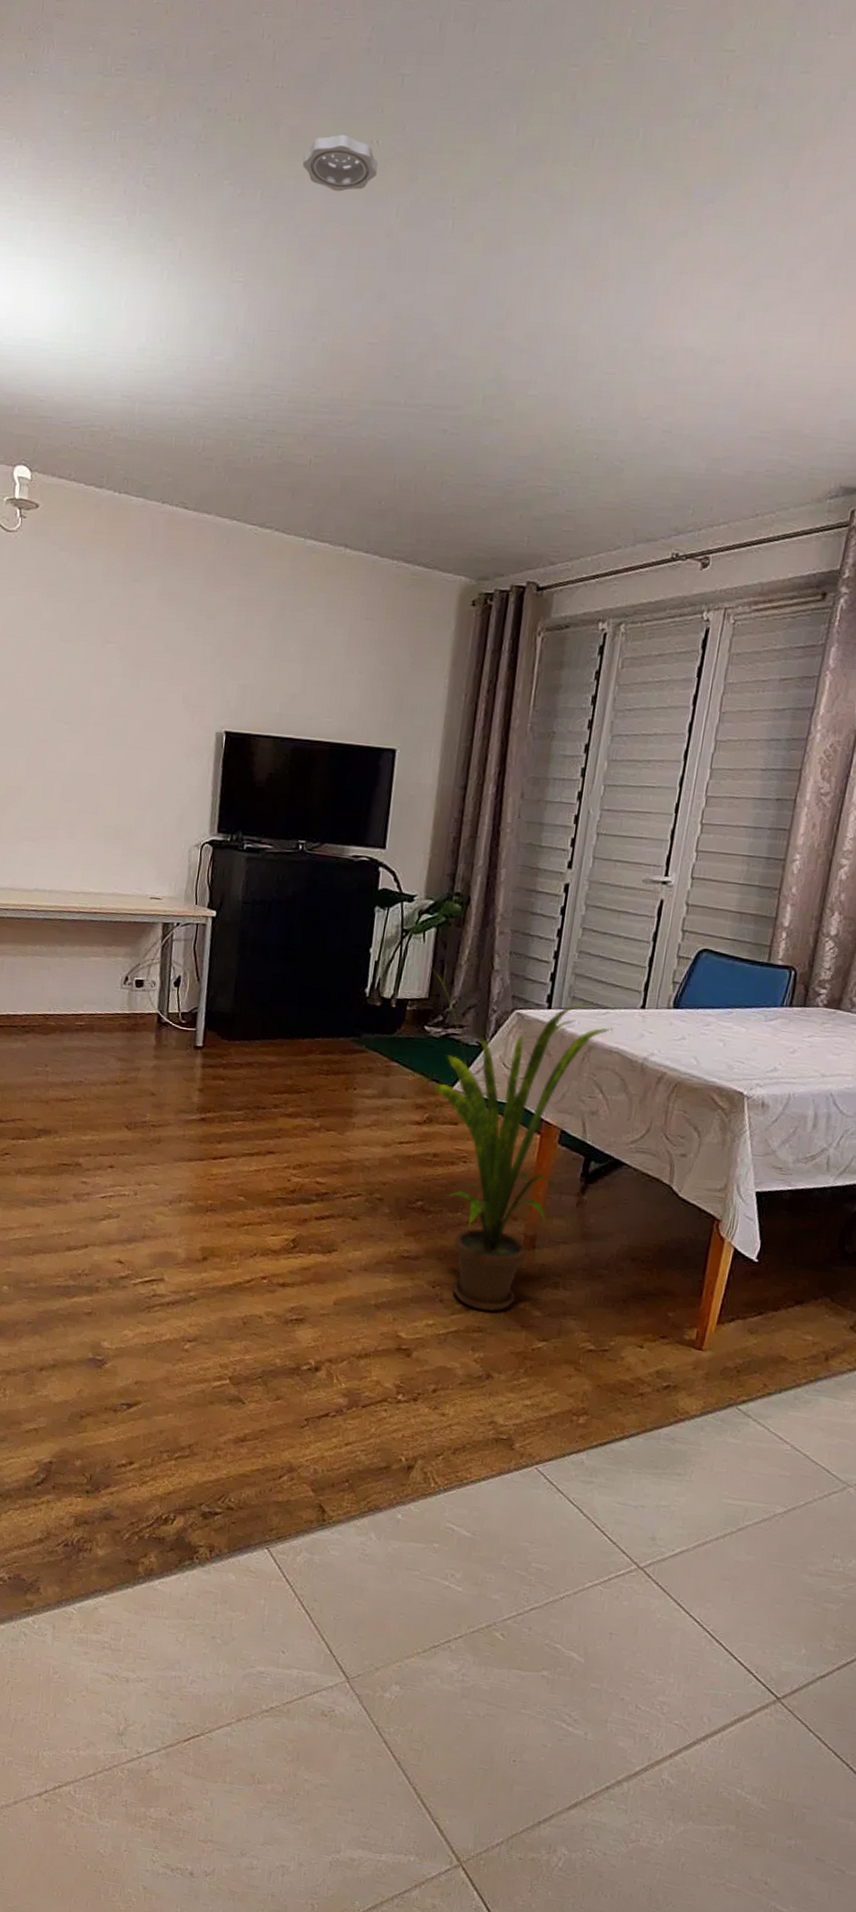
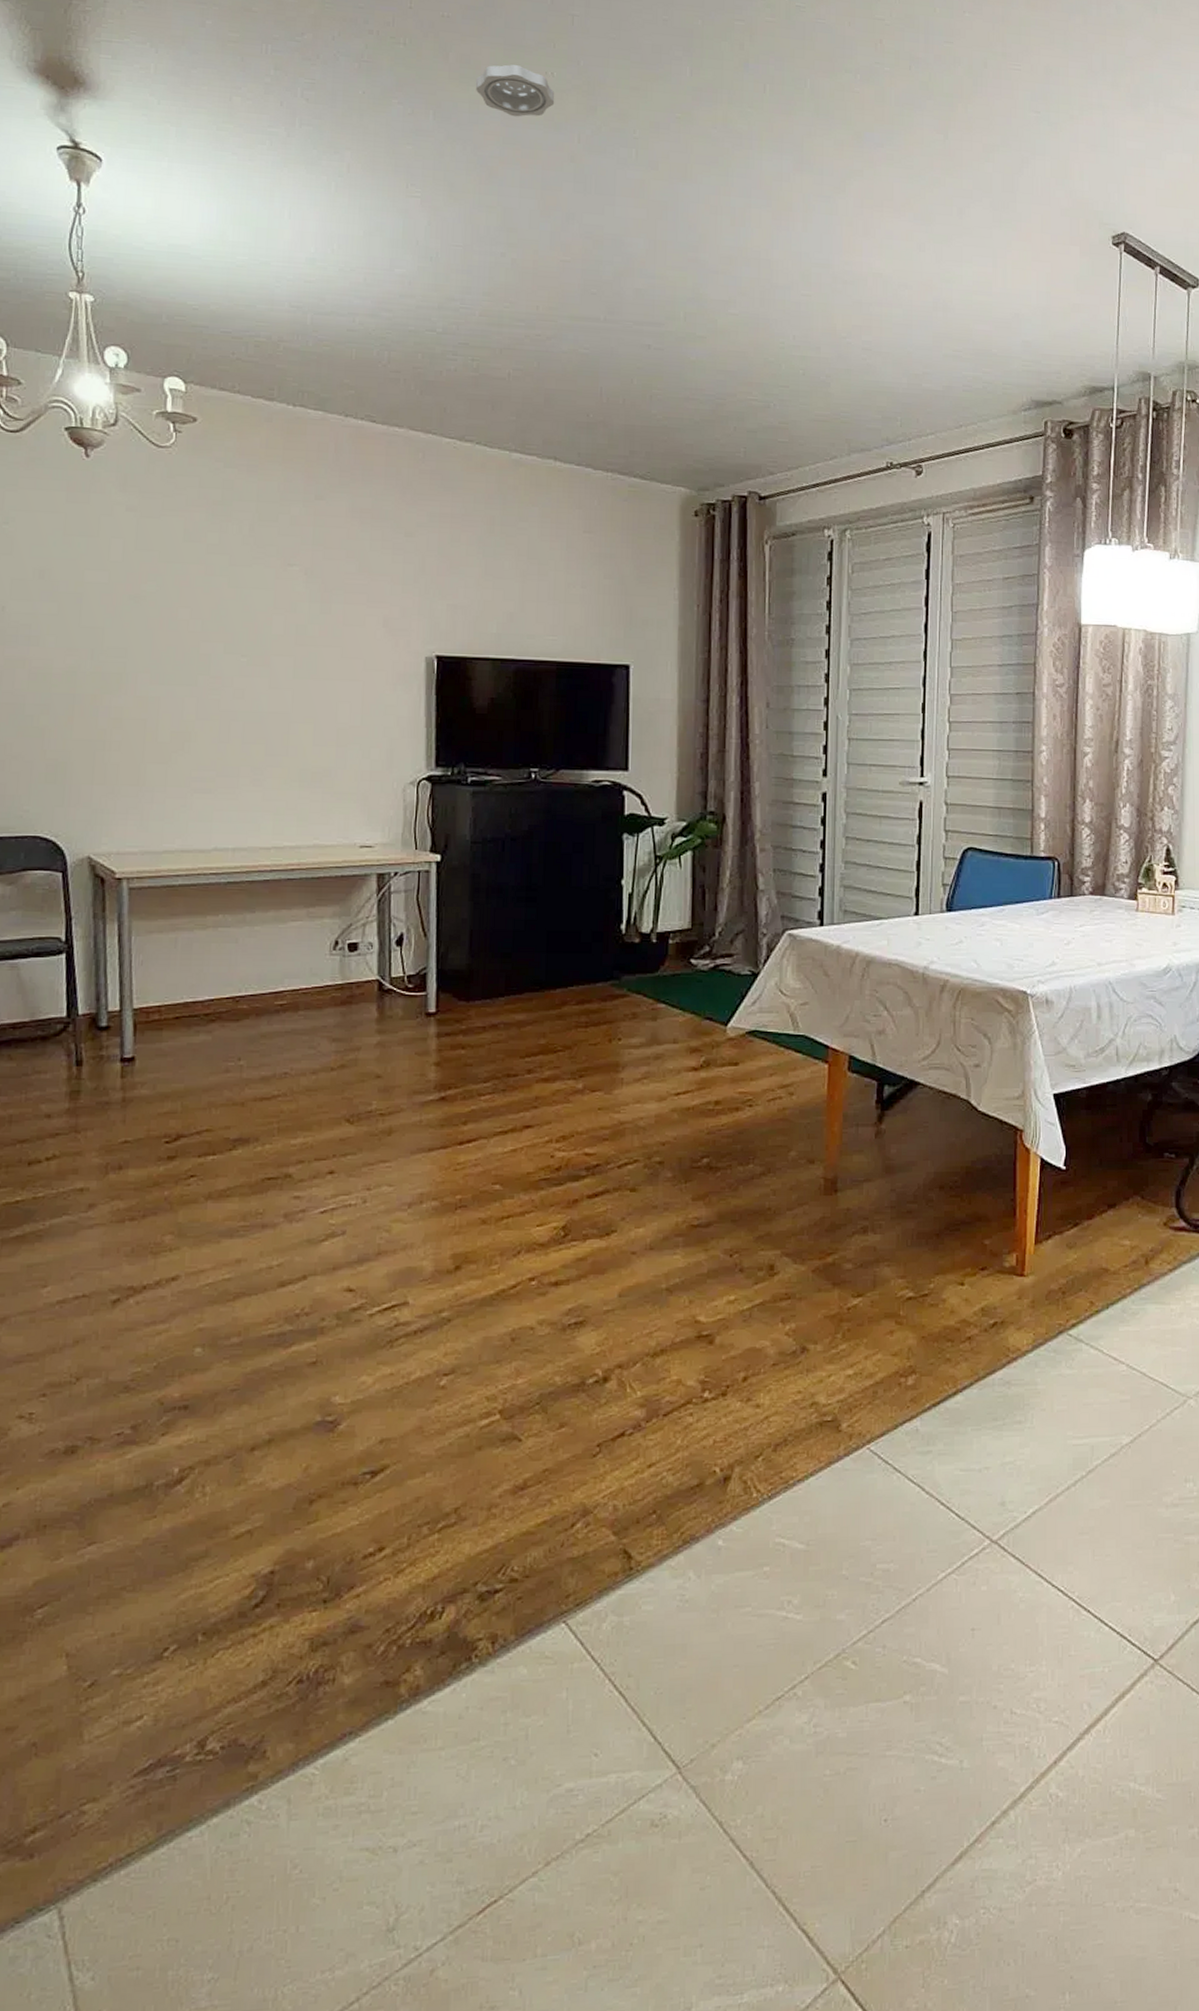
house plant: present [430,967,614,1312] -> none [691,894,890,1273]

